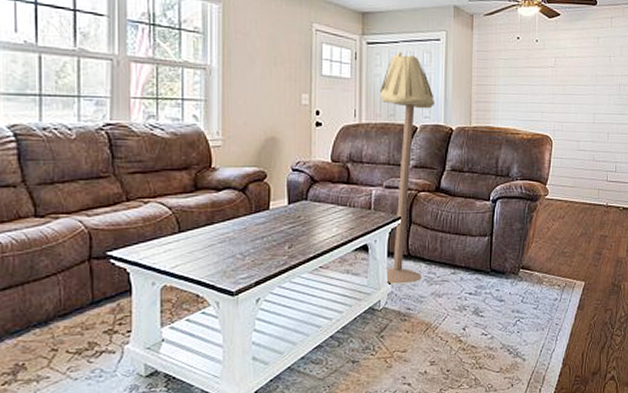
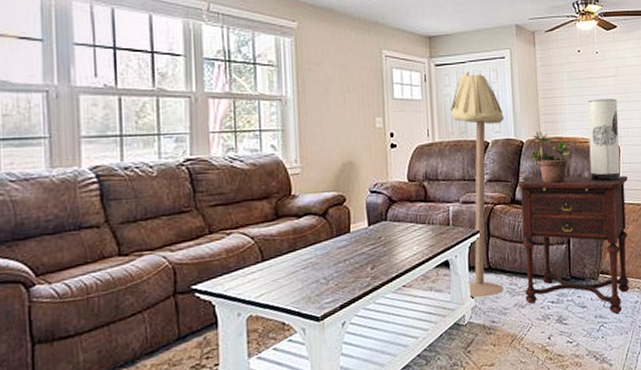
side table: none [443,166,558,310] -> present [518,175,630,314]
potted plant: none [459,118,500,174] -> present [530,130,570,184]
table lamp: none [520,90,554,176] -> present [588,99,621,182]

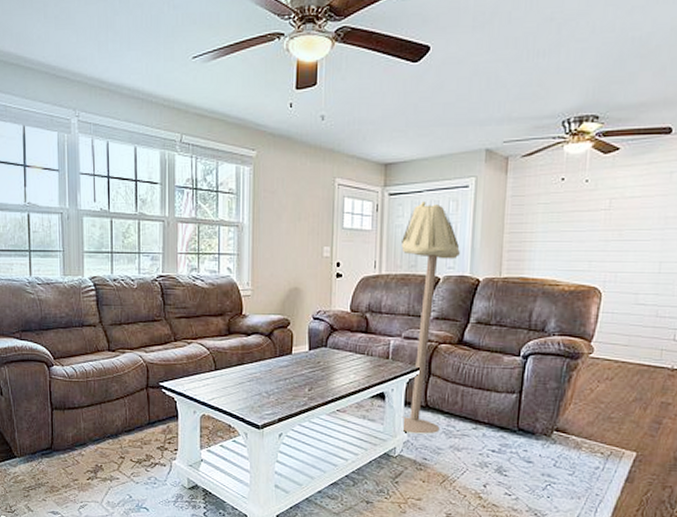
side table: present [518,175,630,314] -> none [462,318,607,476]
potted plant: present [530,130,570,184] -> none [486,269,535,328]
table lamp: present [588,99,621,182] -> none [558,236,607,332]

